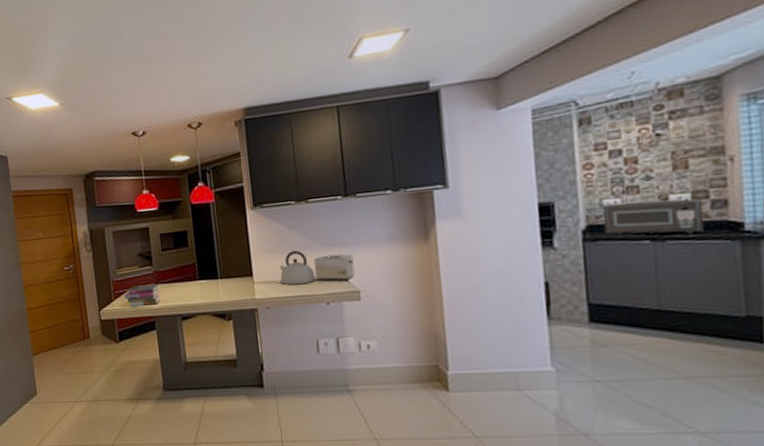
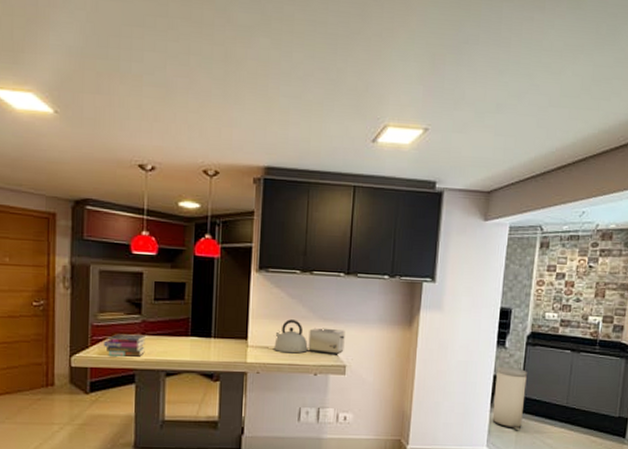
pedal bin: none [547,269,597,344] -> present [492,366,527,430]
microwave: present [602,198,704,235] -> none [542,317,609,349]

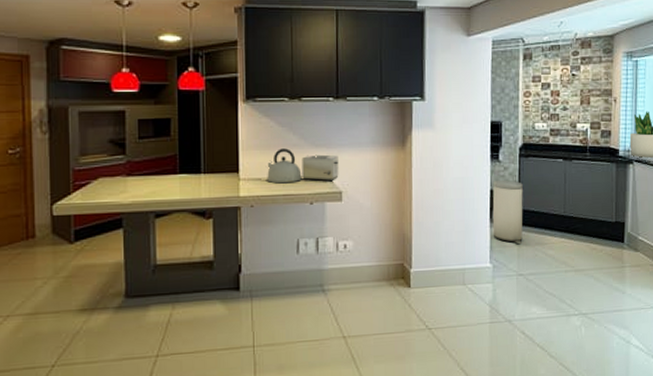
books: present [104,334,148,357] -> none [87,176,134,202]

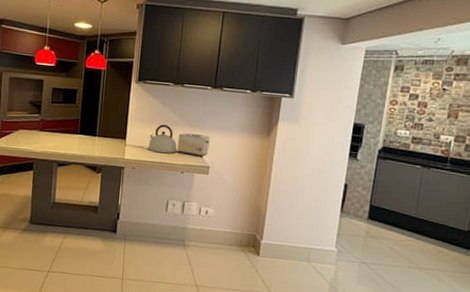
pedal bin: present [492,179,523,244] -> none [341,176,377,235]

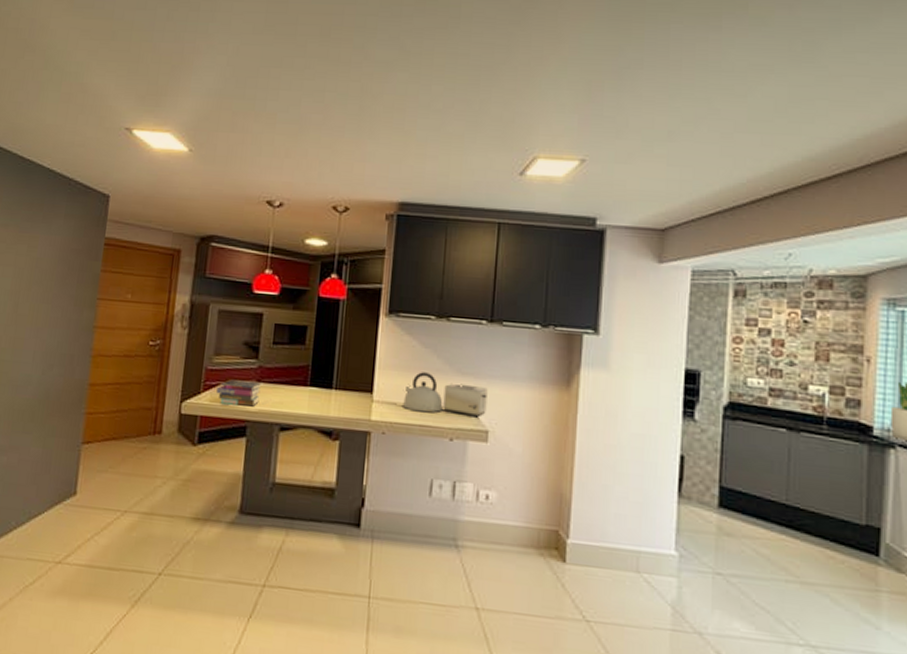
books: none [10,129,45,149] -> present [216,379,264,407]

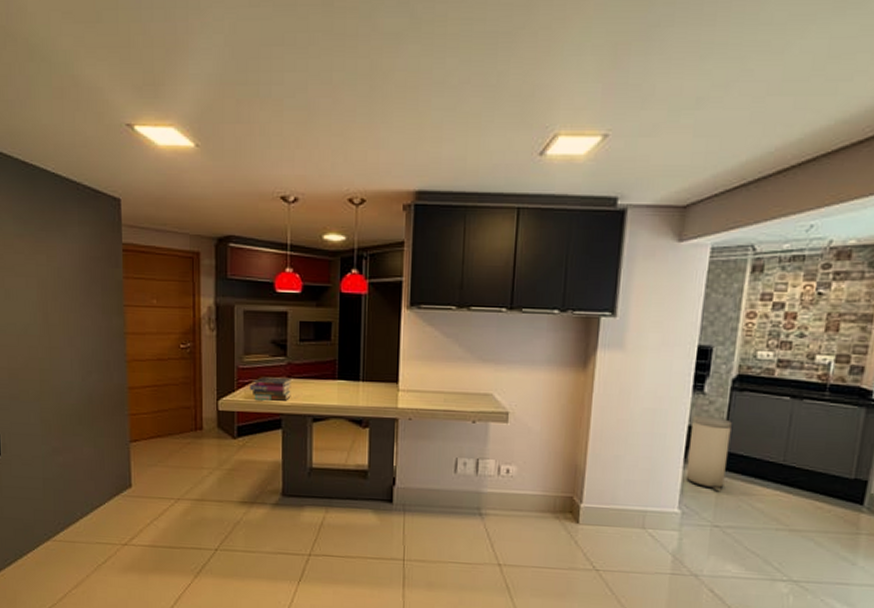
kettle: present [401,372,443,413] -> none [426,361,466,399]
toaster: present [443,383,488,418] -> none [465,370,508,401]
pedal bin: none [681,443,727,532] -> present [685,415,732,491]

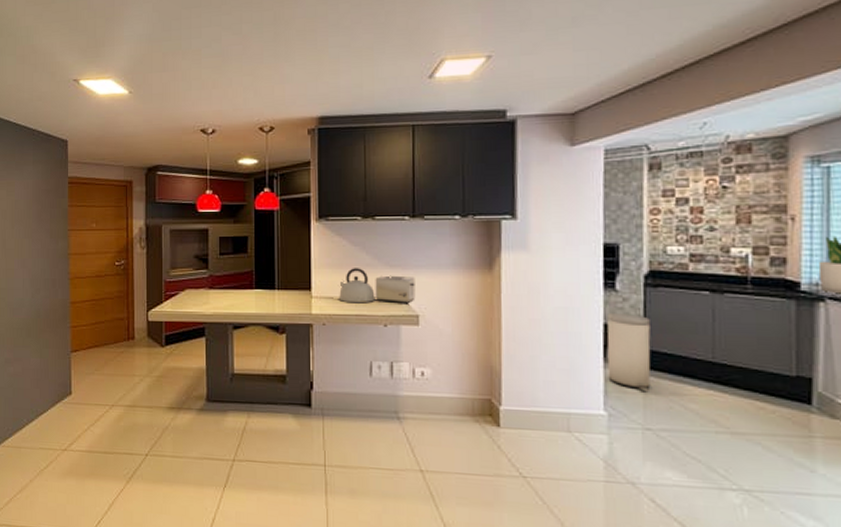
books: present [250,377,294,401] -> none [176,289,216,311]
kettle: none [426,361,466,399] -> present [338,268,375,304]
toaster: none [465,370,508,401] -> present [375,275,416,304]

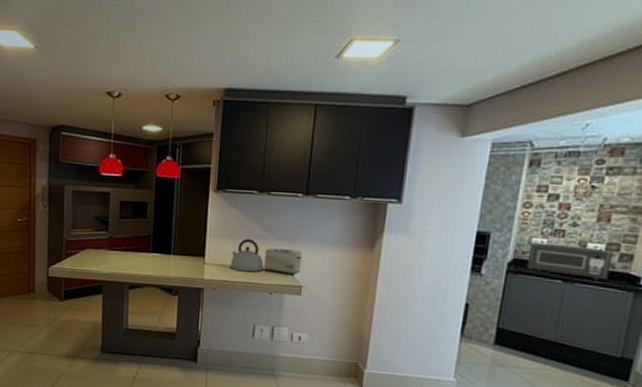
pedal bin: present [607,312,651,391] -> none [461,294,506,363]
microwave: none [665,251,763,288] -> present [527,242,614,280]

